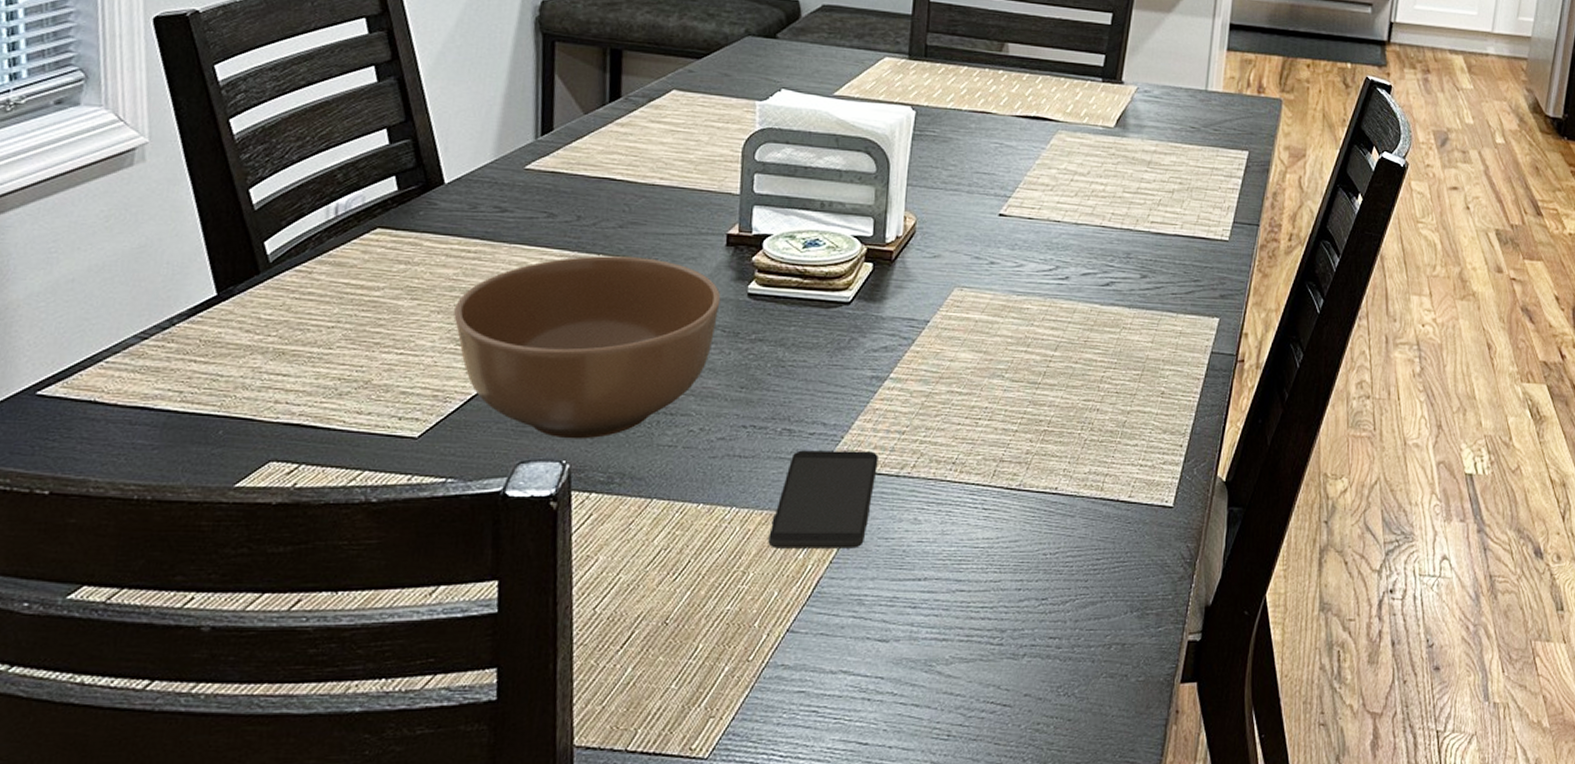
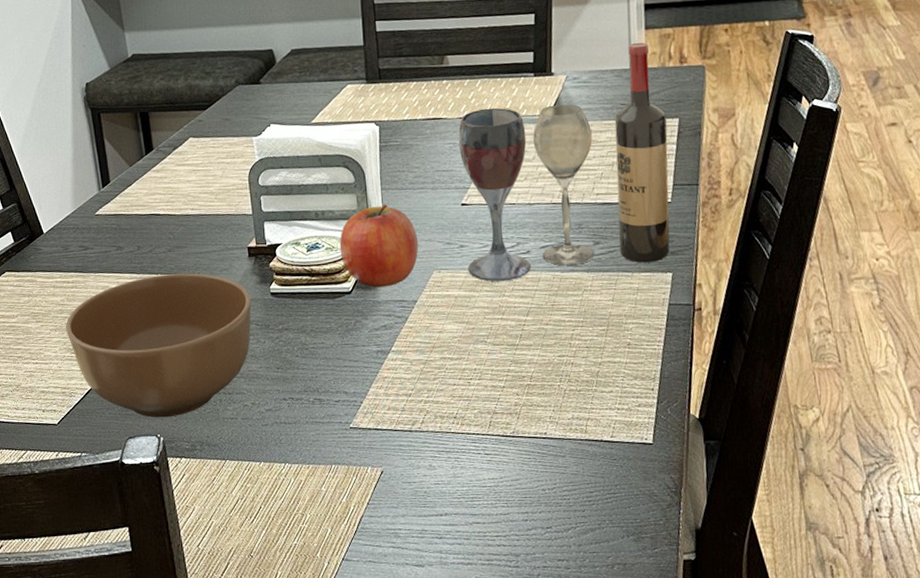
mobile phone: present [768,450,879,549] -> none [317,412,394,495]
fruit: none [844,203,942,301] -> present [339,204,419,288]
cup: none [995,109,1084,309] -> present [458,108,531,282]
wineglass: none [1082,117,1156,298] -> present [532,104,595,266]
wine bottle: none [1167,63,1237,304] -> present [614,42,670,263]

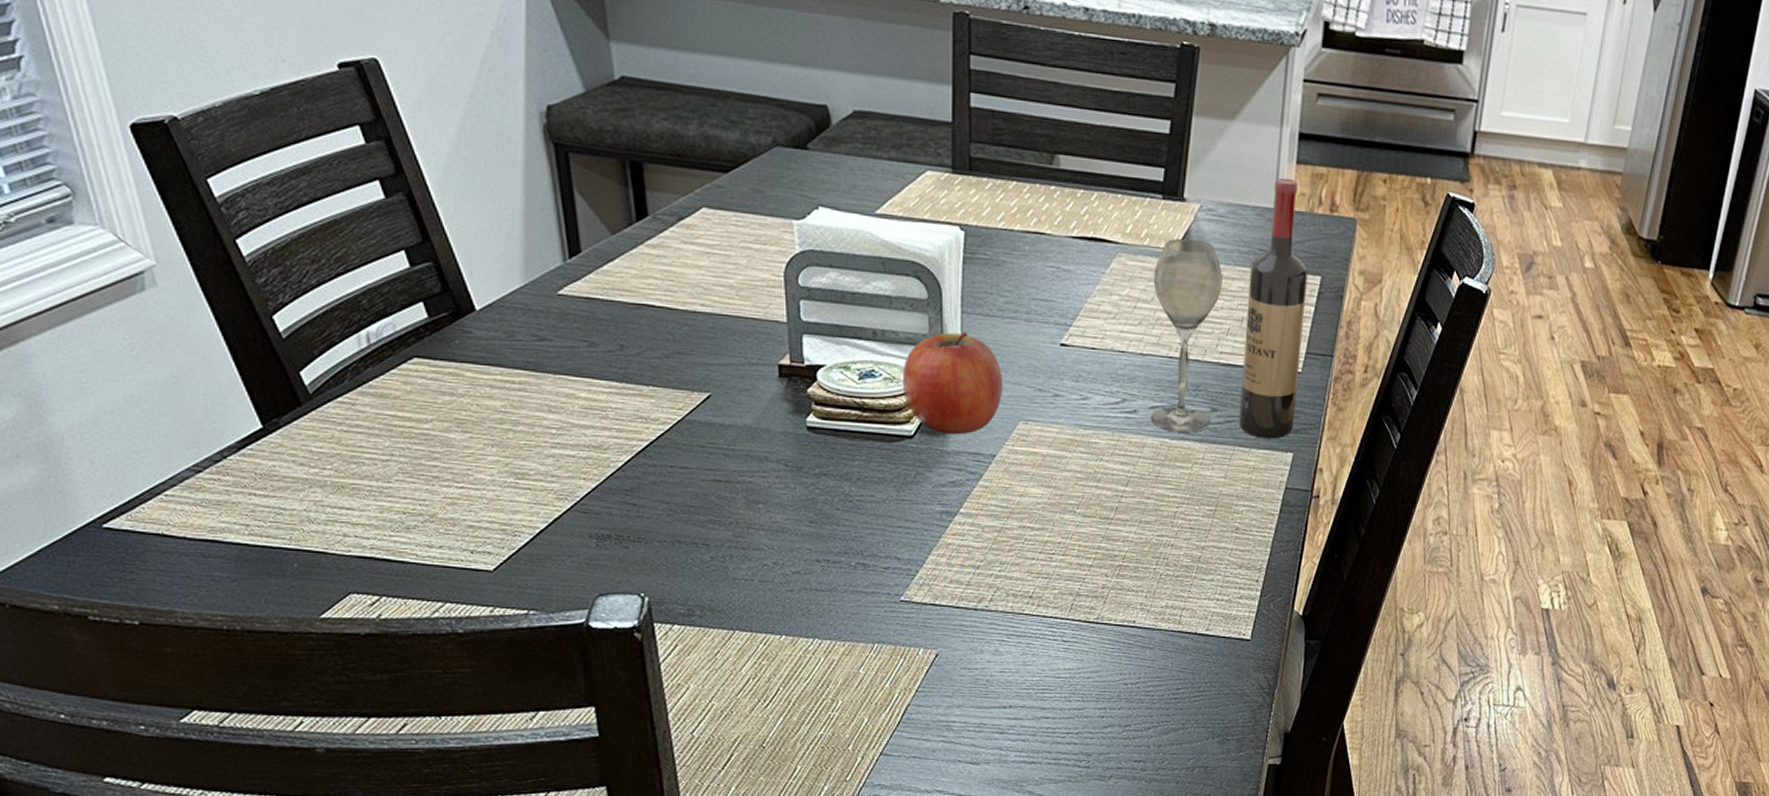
bowl: present [66,273,252,418] -> none [508,387,780,573]
cup: present [458,108,531,282] -> none [1061,229,1146,444]

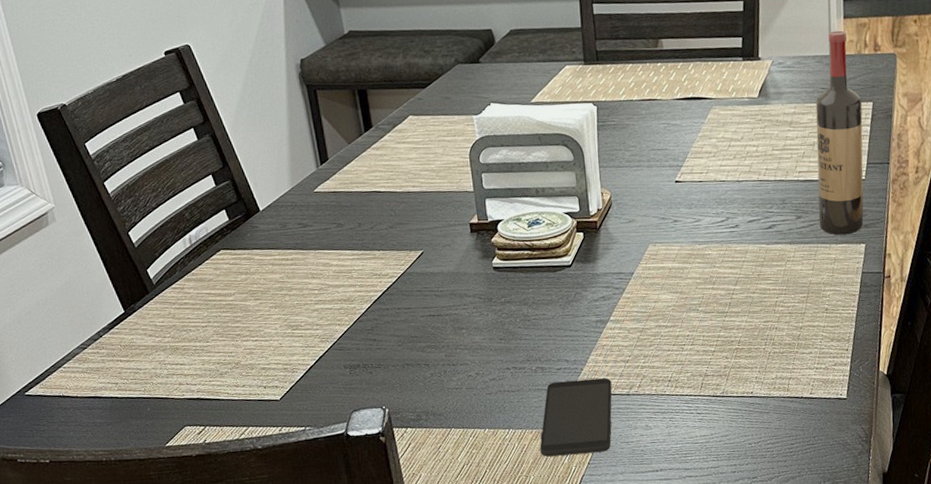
mobile phone: none [853,584,955,678] -> present [540,378,612,457]
fruit: present [902,332,1003,435] -> none [559,182,635,261]
wineglass: present [1151,238,1222,433] -> none [741,87,797,239]

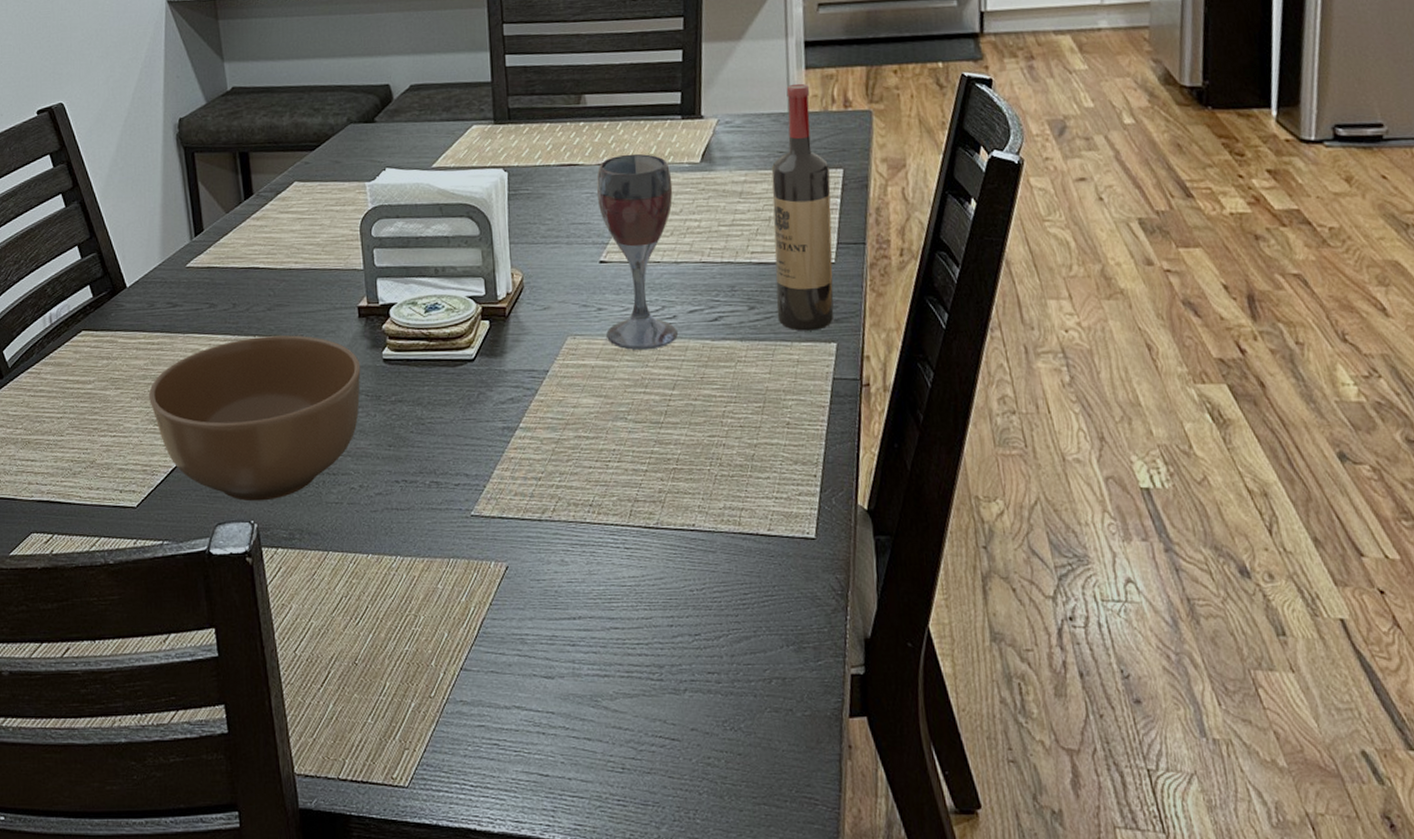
bowl: none [286,249,474,391] -> present [149,335,361,502]
mobile phone: present [540,378,612,457] -> none [432,498,521,593]
cup: none [672,90,739,255] -> present [596,153,678,351]

